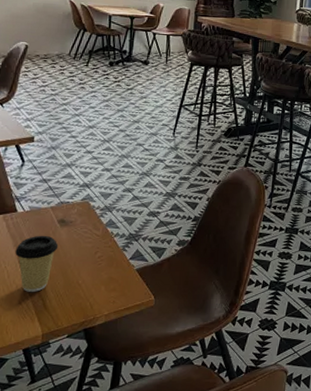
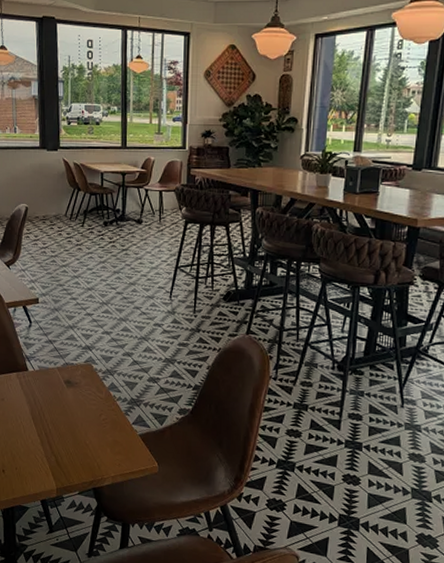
coffee cup: present [15,235,59,292] -> none [29,394,66,448]

